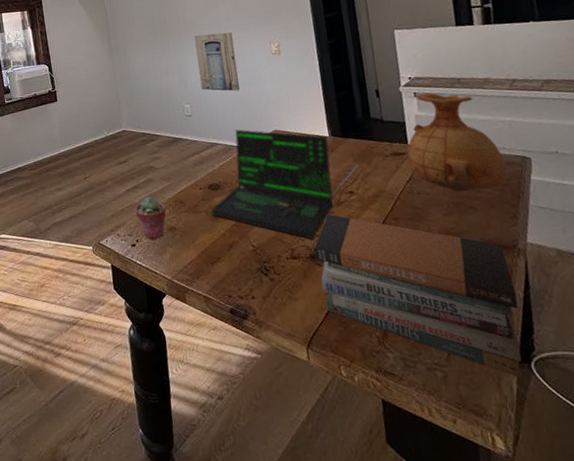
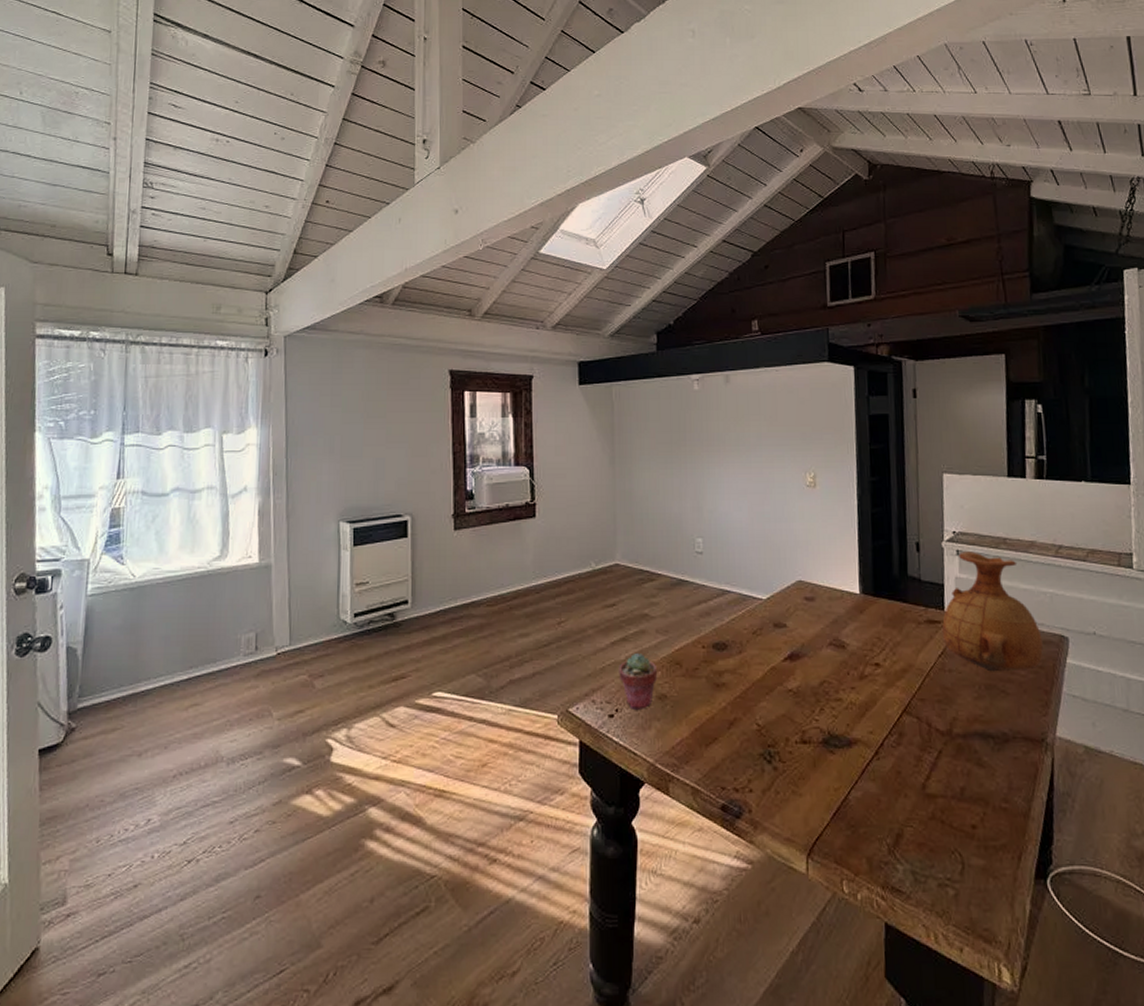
wall art: present [194,32,240,92] -> none [717,452,765,527]
laptop: present [211,129,359,239] -> none [713,575,889,719]
book stack: present [314,213,522,377] -> none [829,689,1040,895]

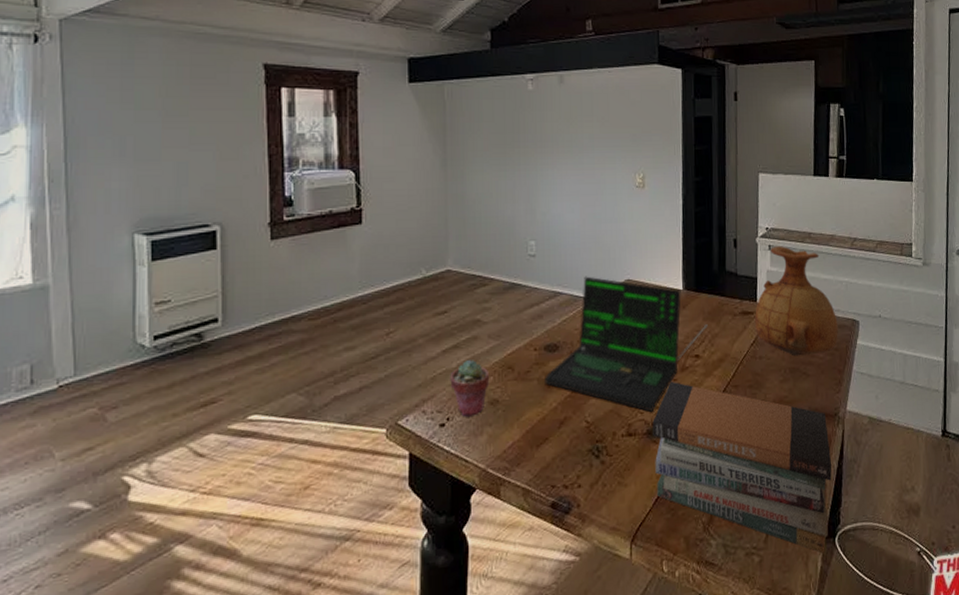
laptop: none [713,575,889,719] -> present [544,276,708,412]
book stack: none [829,689,1040,895] -> present [652,381,832,554]

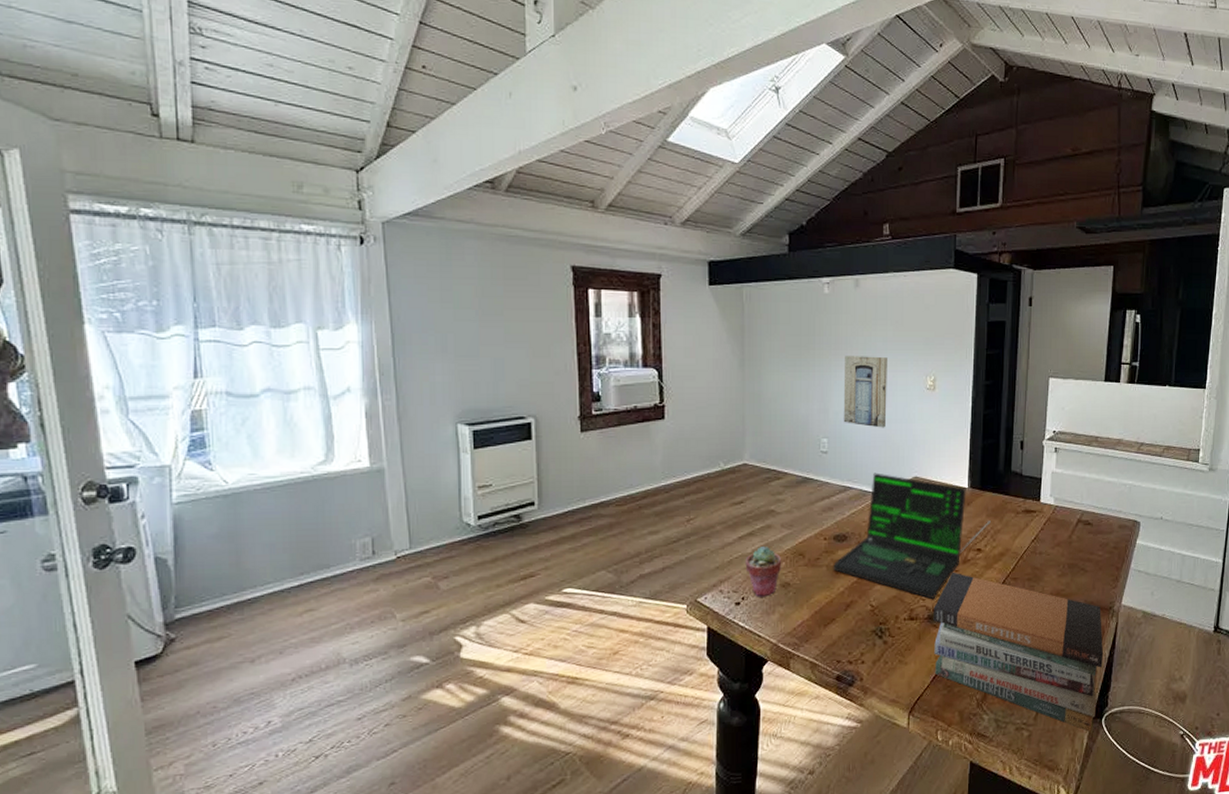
wall art: none [550,153,596,229] -> present [843,356,887,428]
vase: present [755,246,838,356] -> none [1037,449,1119,553]

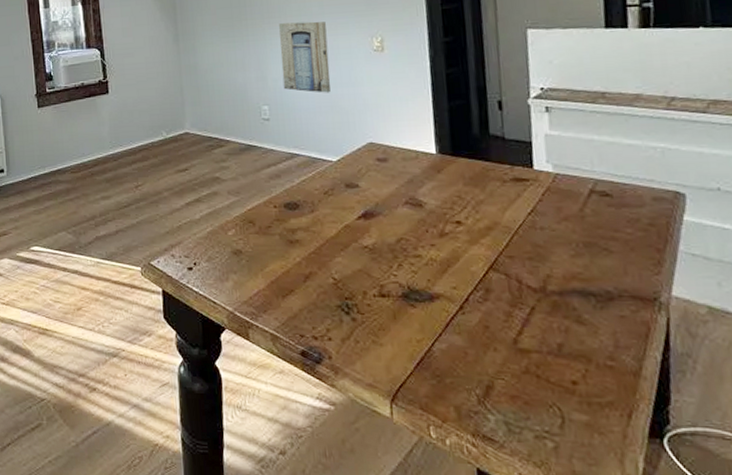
potted succulent: present [745,545,782,597] -> none [194,212,232,263]
laptop: present [833,473,991,599] -> none [286,139,470,275]
book stack: present [933,572,1104,732] -> none [408,246,654,454]

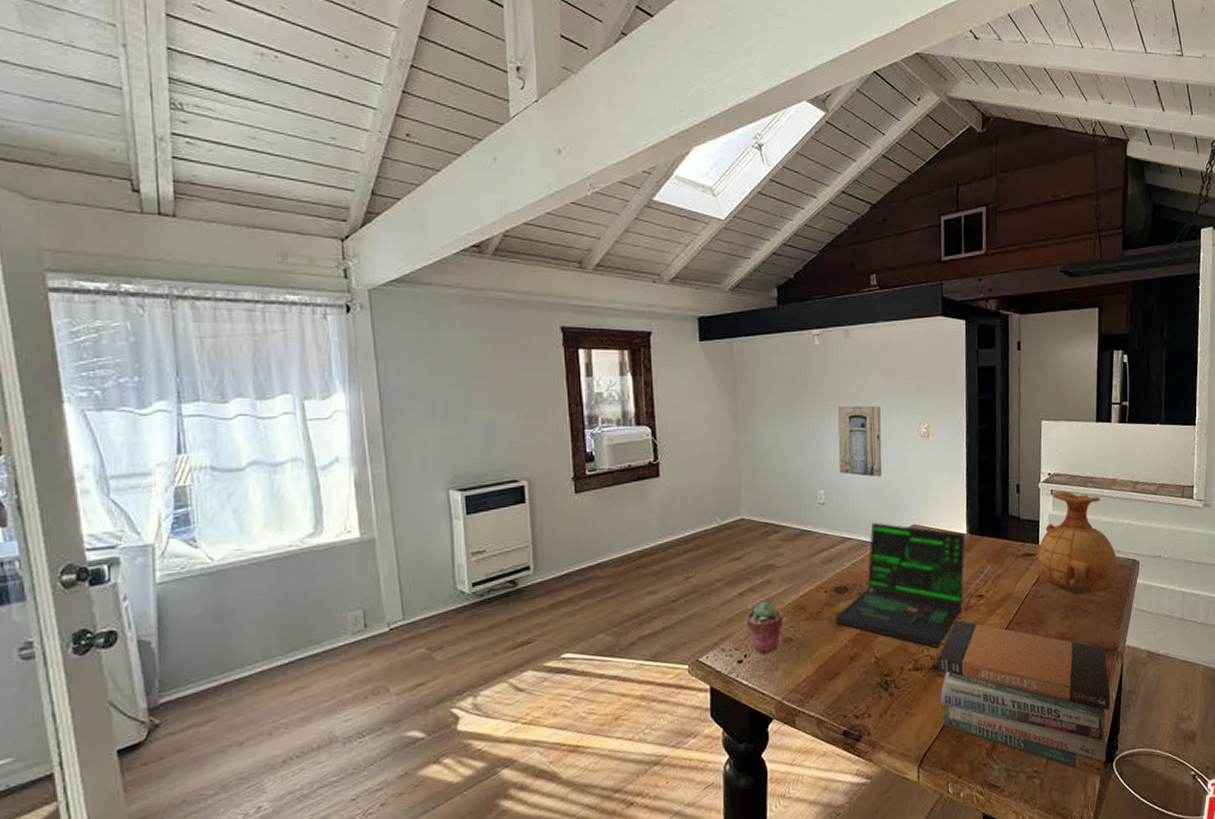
potted succulent: none [194,212,232,263] -> present [746,601,784,654]
laptop: none [286,139,470,275] -> present [835,522,991,648]
book stack: none [408,246,654,454] -> present [938,619,1111,777]
vase: none [531,107,654,230] -> present [1037,490,1119,595]

